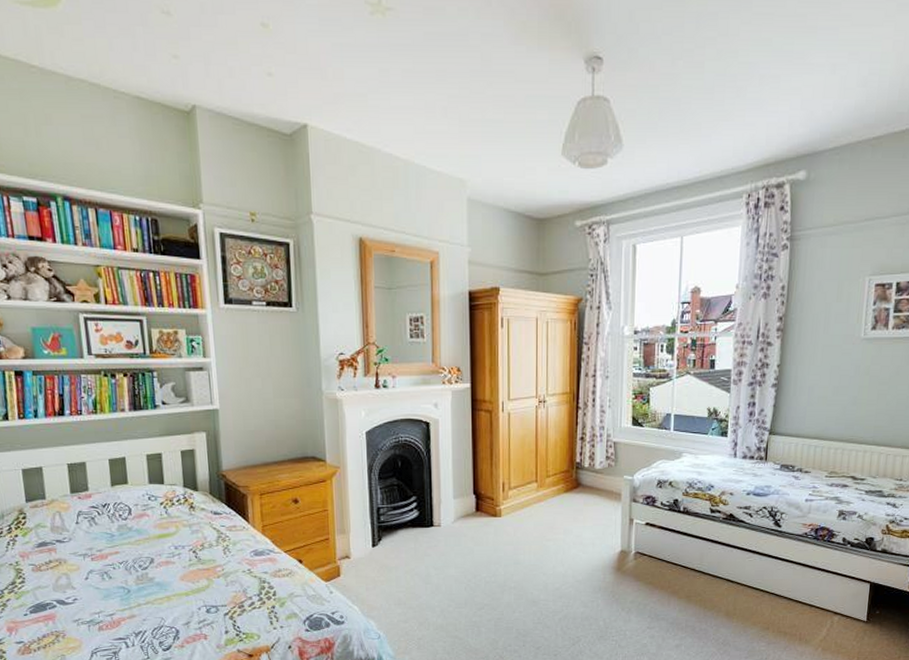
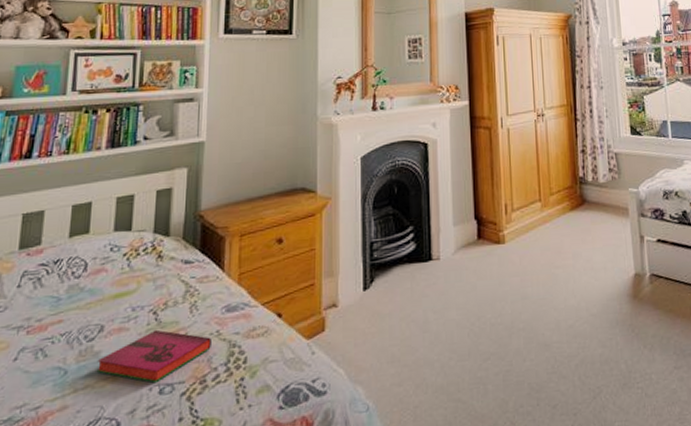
hardback book: none [152,565,245,604] -> present [96,329,211,382]

